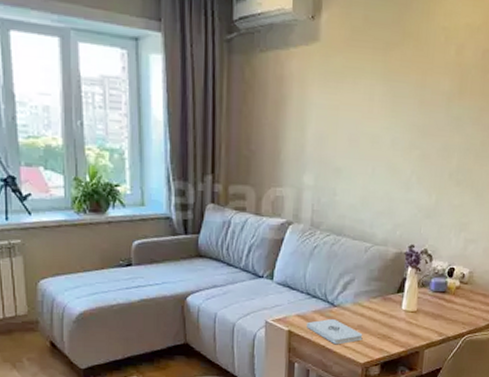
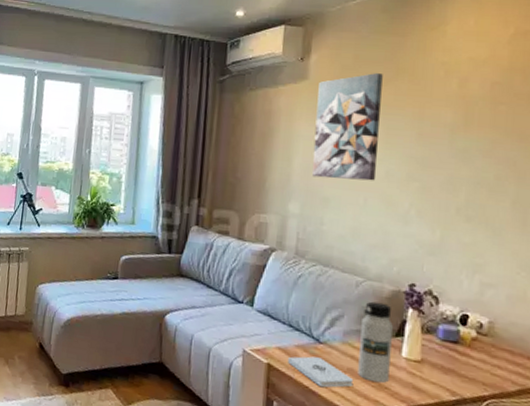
wall art: none [324,36,391,150] -> present [312,73,383,181]
water bottle: none [366,264,395,334] -> present [358,301,393,383]

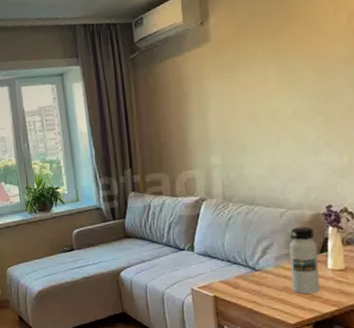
notepad: present [288,356,354,388] -> none [231,283,290,307]
wall art: present [312,73,383,181] -> none [221,22,285,129]

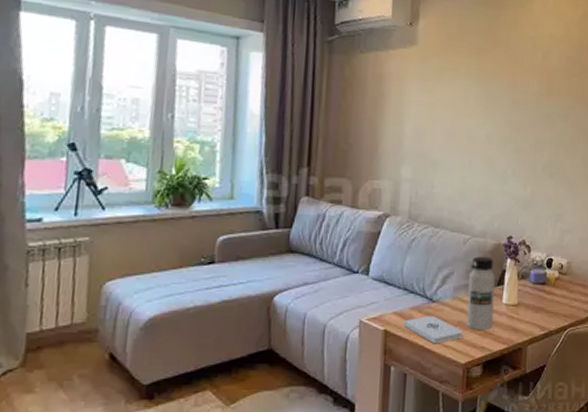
notepad: none [231,283,290,307] -> present [404,316,463,344]

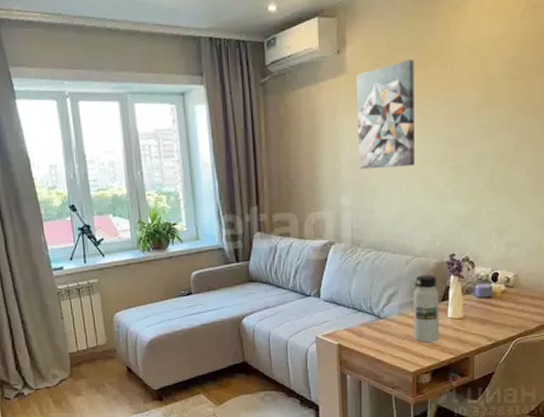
notepad: present [404,316,463,344] -> none [355,331,411,356]
wall art: none [422,42,483,144] -> present [357,60,416,170]

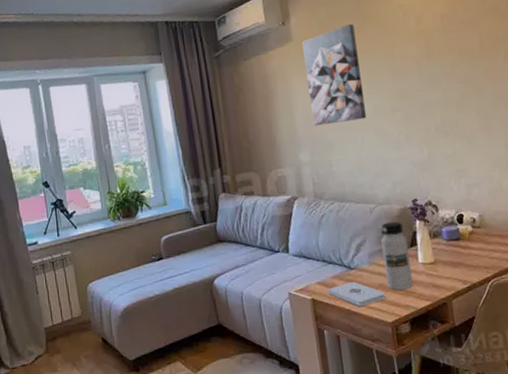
notepad: none [355,331,411,356] -> present [328,282,386,307]

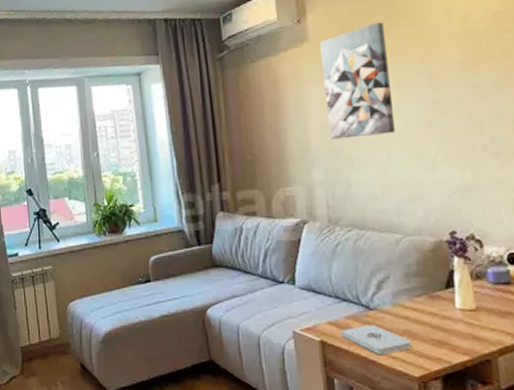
water bottle: present [381,221,413,291] -> none [408,256,448,340]

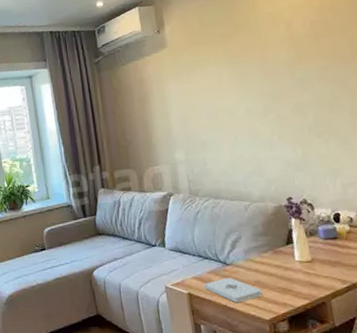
wall art: present [320,22,396,140] -> none [176,31,240,126]

